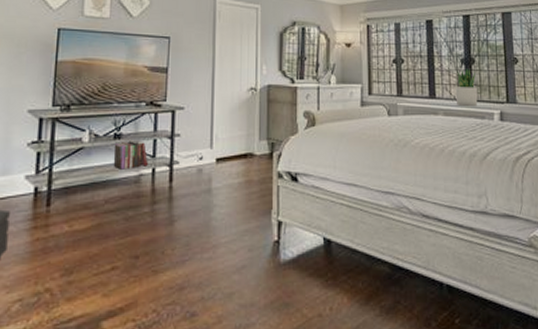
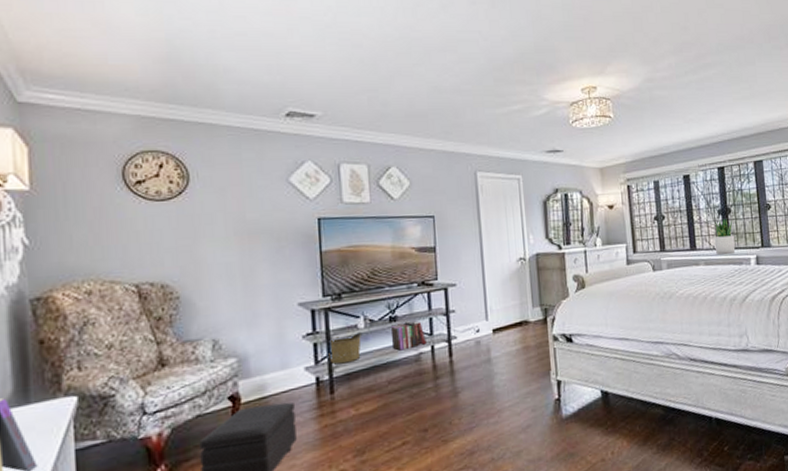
basket: none [50,147,84,176] -> present [329,333,361,365]

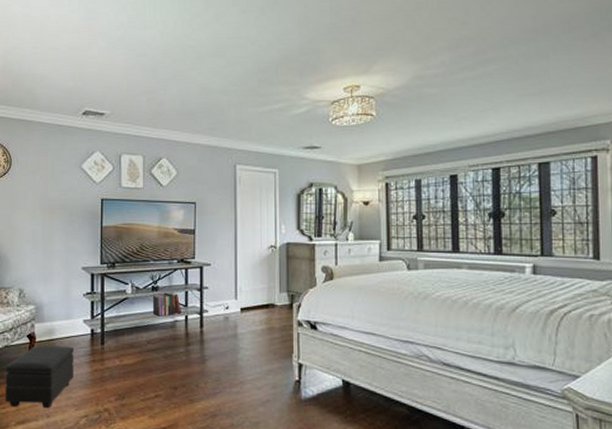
basket: present [329,333,361,365] -> none [102,297,128,321]
planter: present [714,218,736,256] -> none [481,222,507,261]

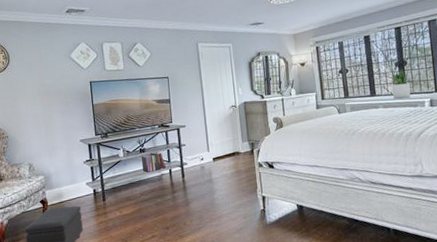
planter: none [481,222,507,261] -> present [391,69,411,100]

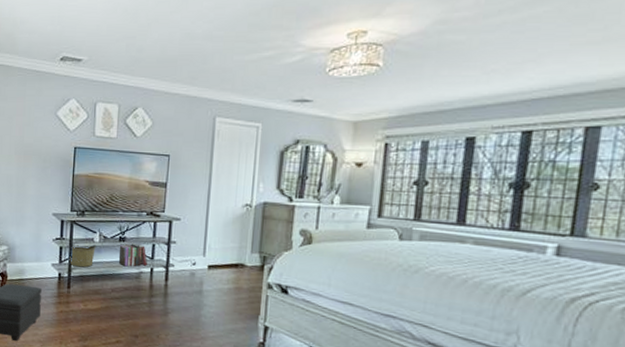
basket: none [101,160,122,181] -> present [70,245,96,268]
planter: present [391,69,411,100] -> none [493,193,530,238]

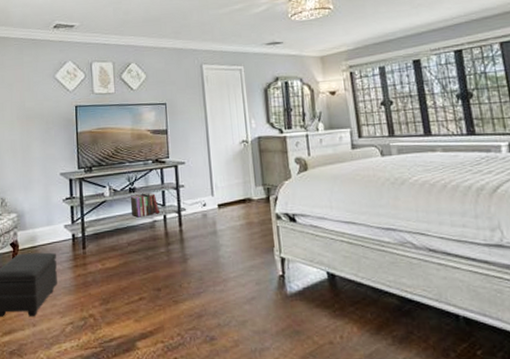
basket: present [70,245,96,268] -> none [82,200,107,225]

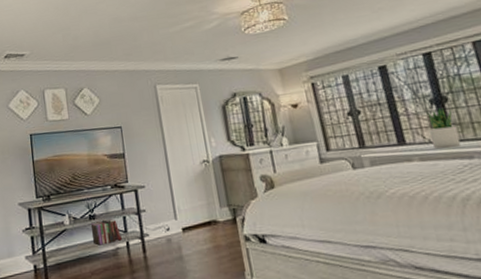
planter: none [452,103,481,142] -> present [427,108,461,150]

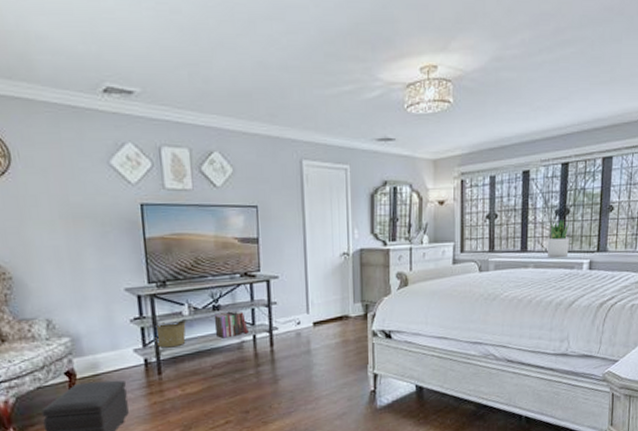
basket: none [43,229,68,255] -> present [155,319,186,348]

